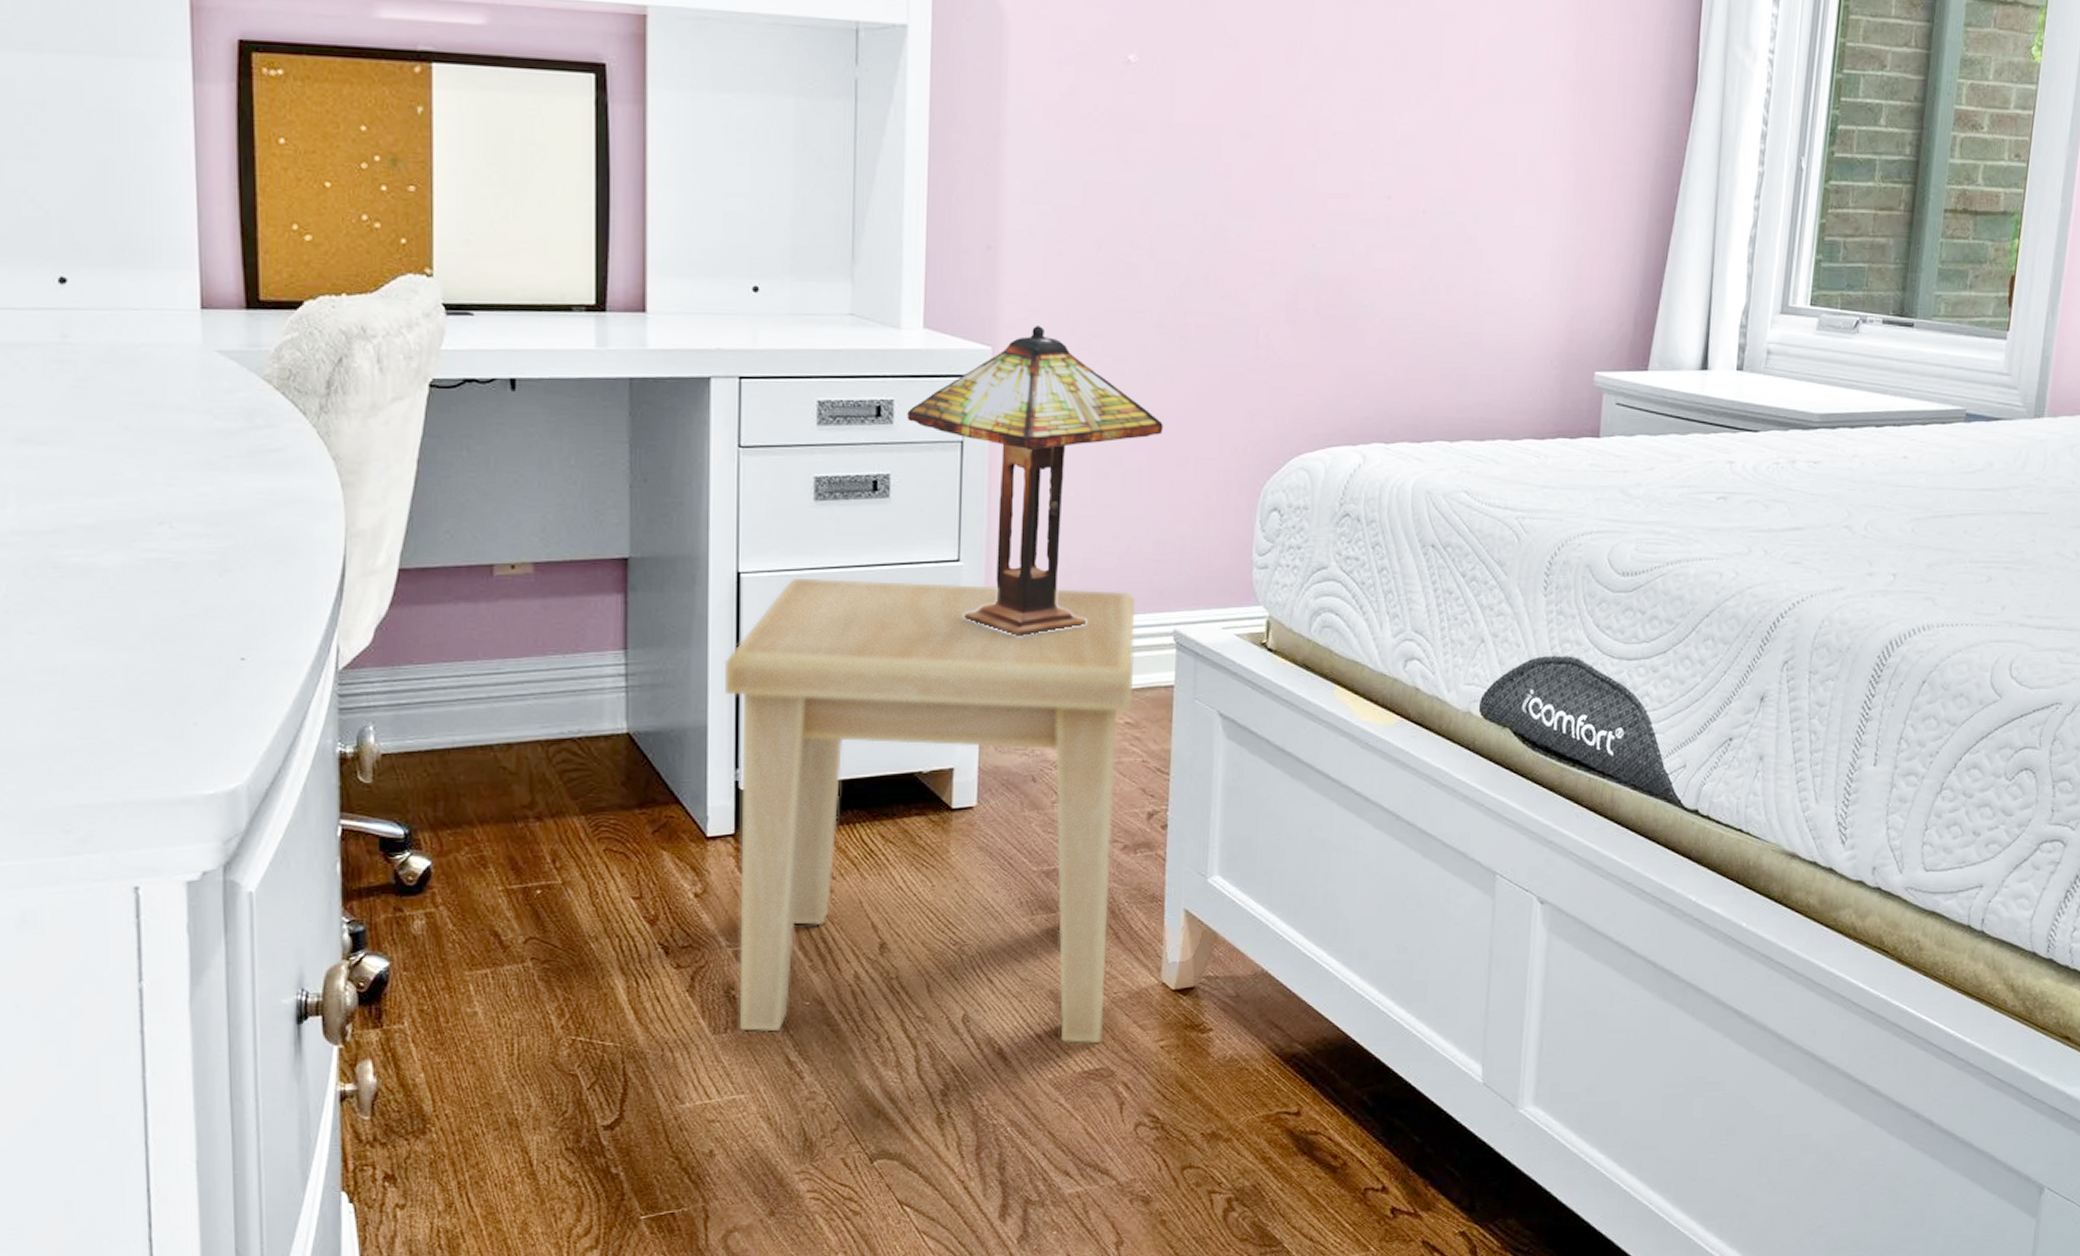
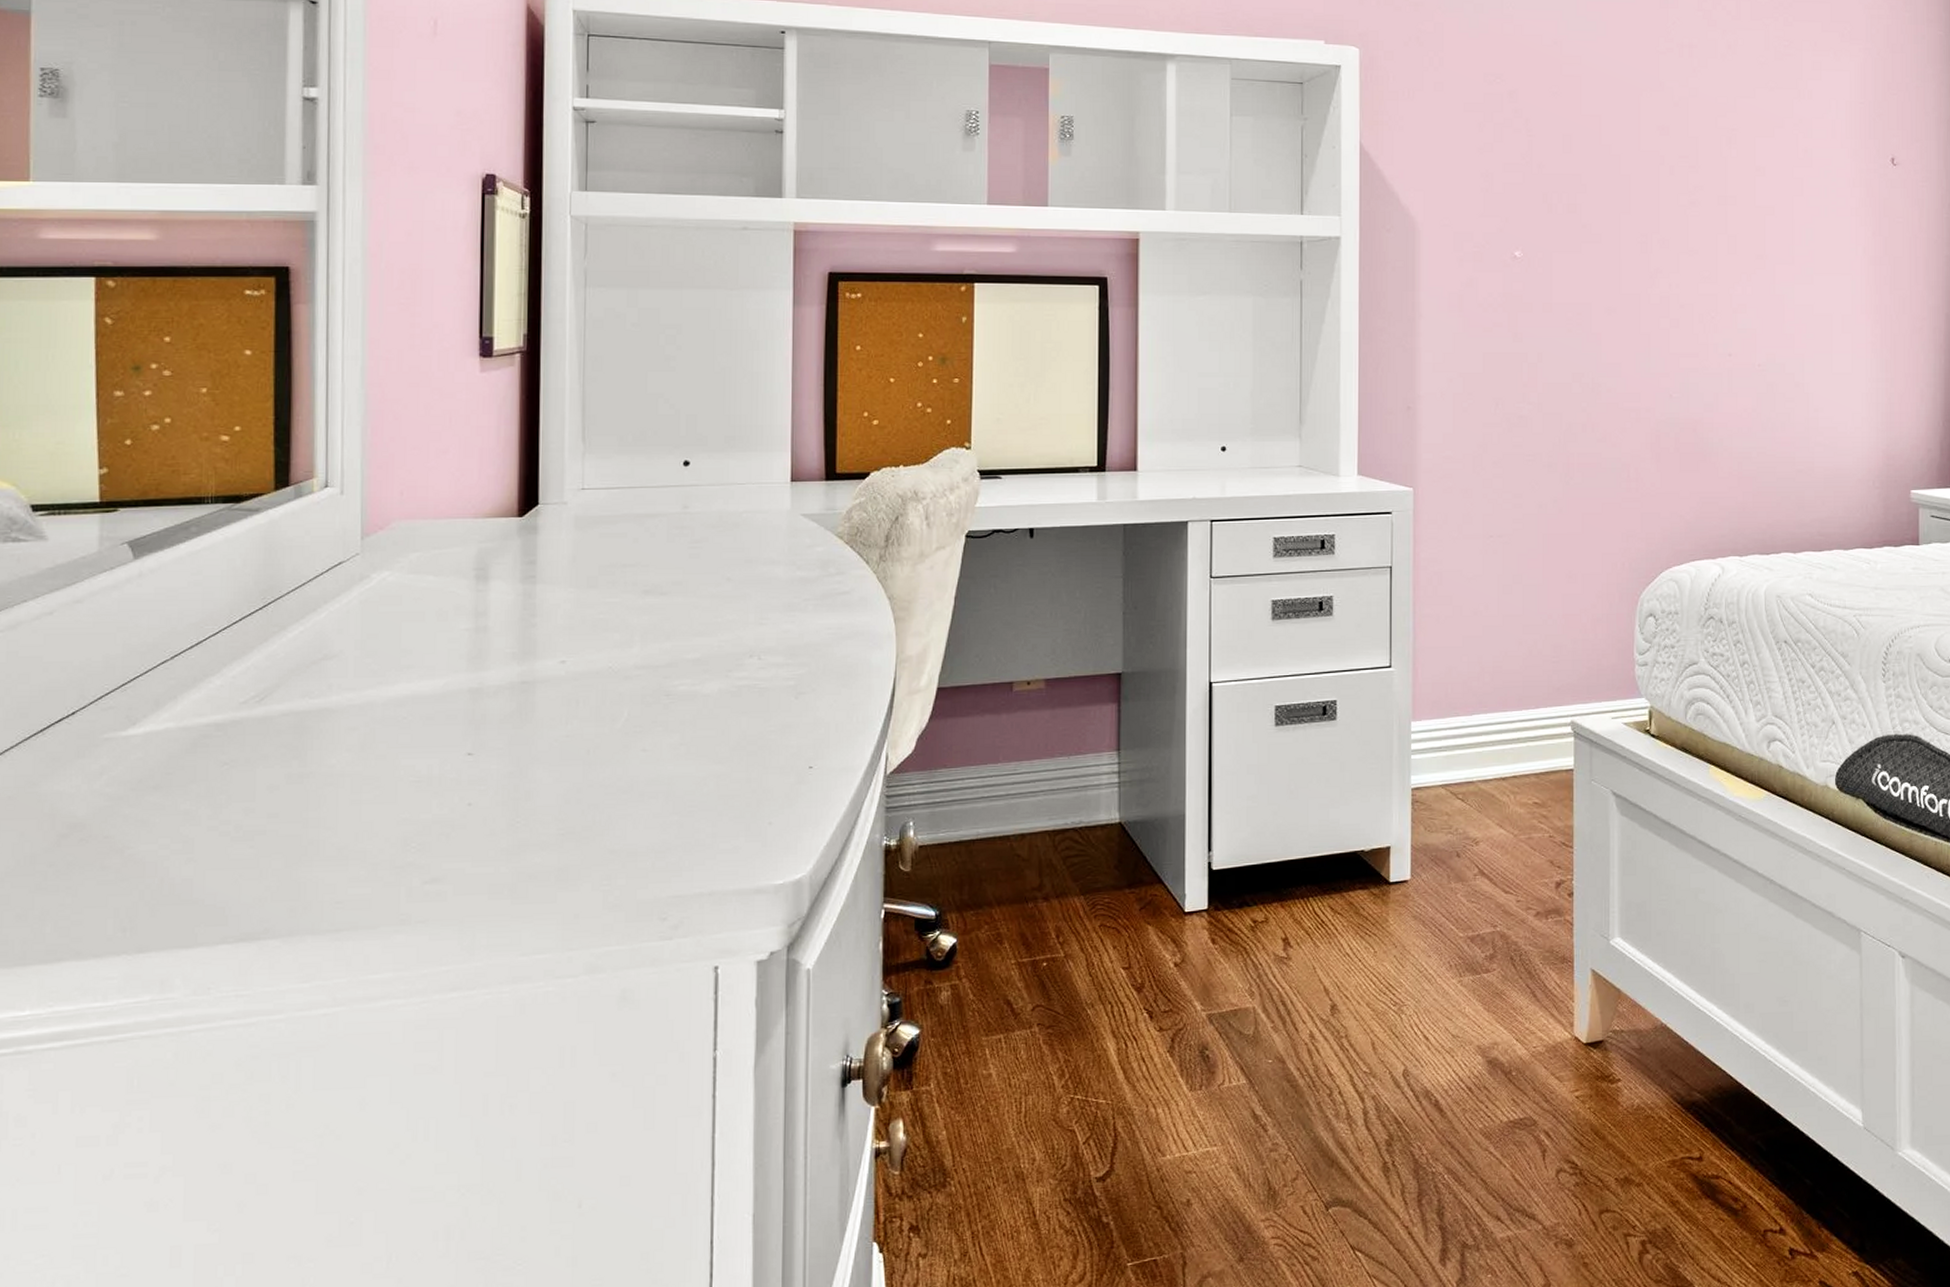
side table: present [724,577,1136,1044] -> none [1199,685,1540,1095]
table lamp: present [907,326,1163,636] -> none [1346,470,1555,730]

